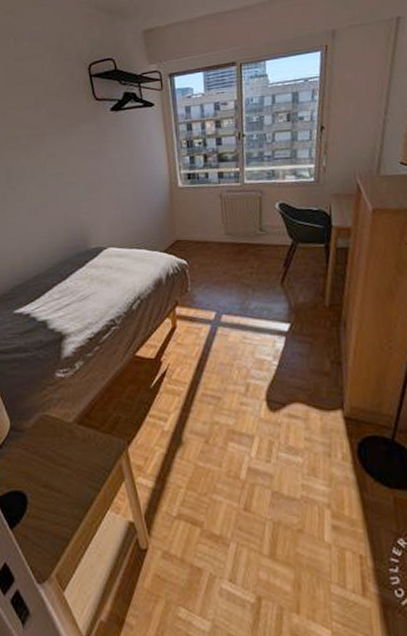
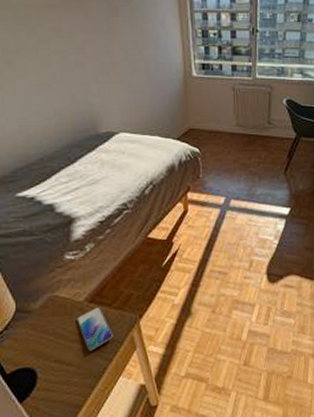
smartphone: none [66,429,101,478] -> present [76,306,113,351]

